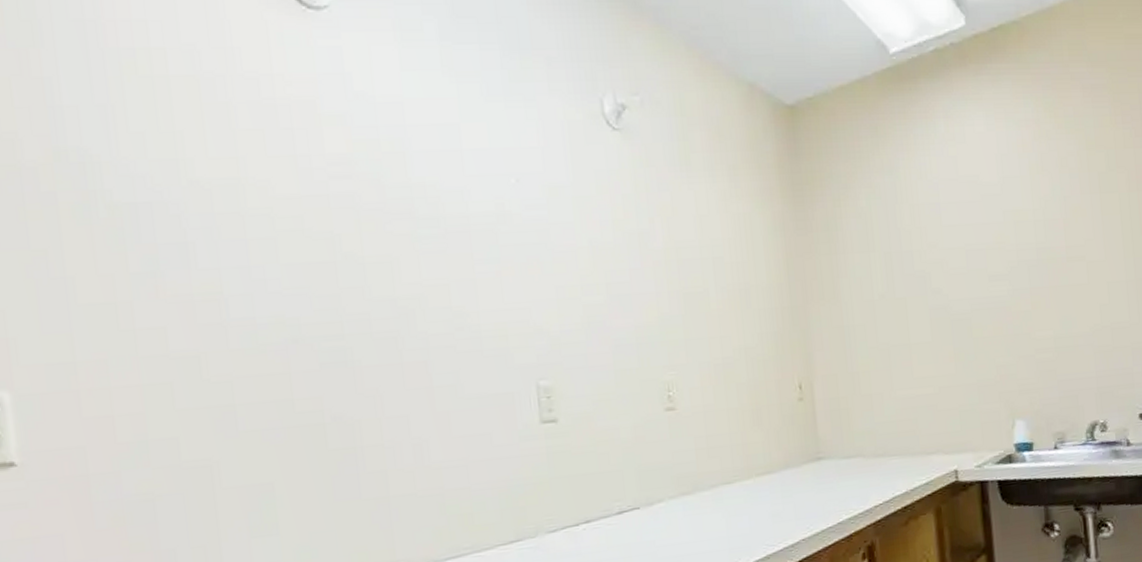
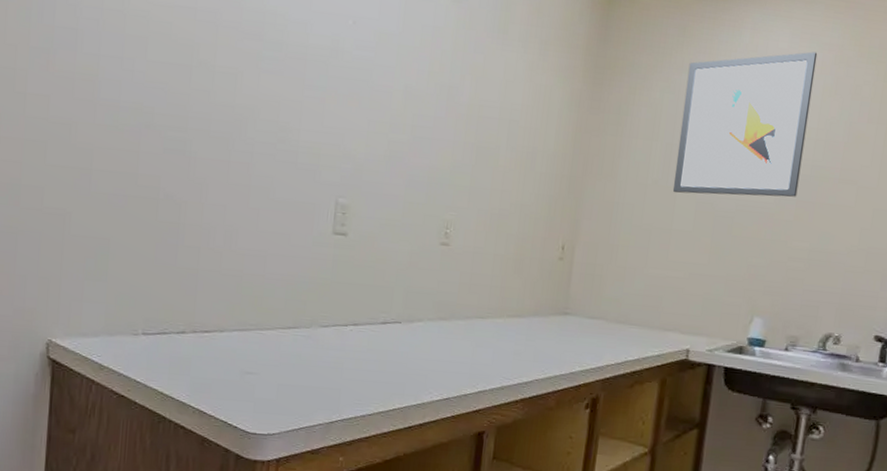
wall art: none [889,131,1029,304] -> present [672,51,818,197]

